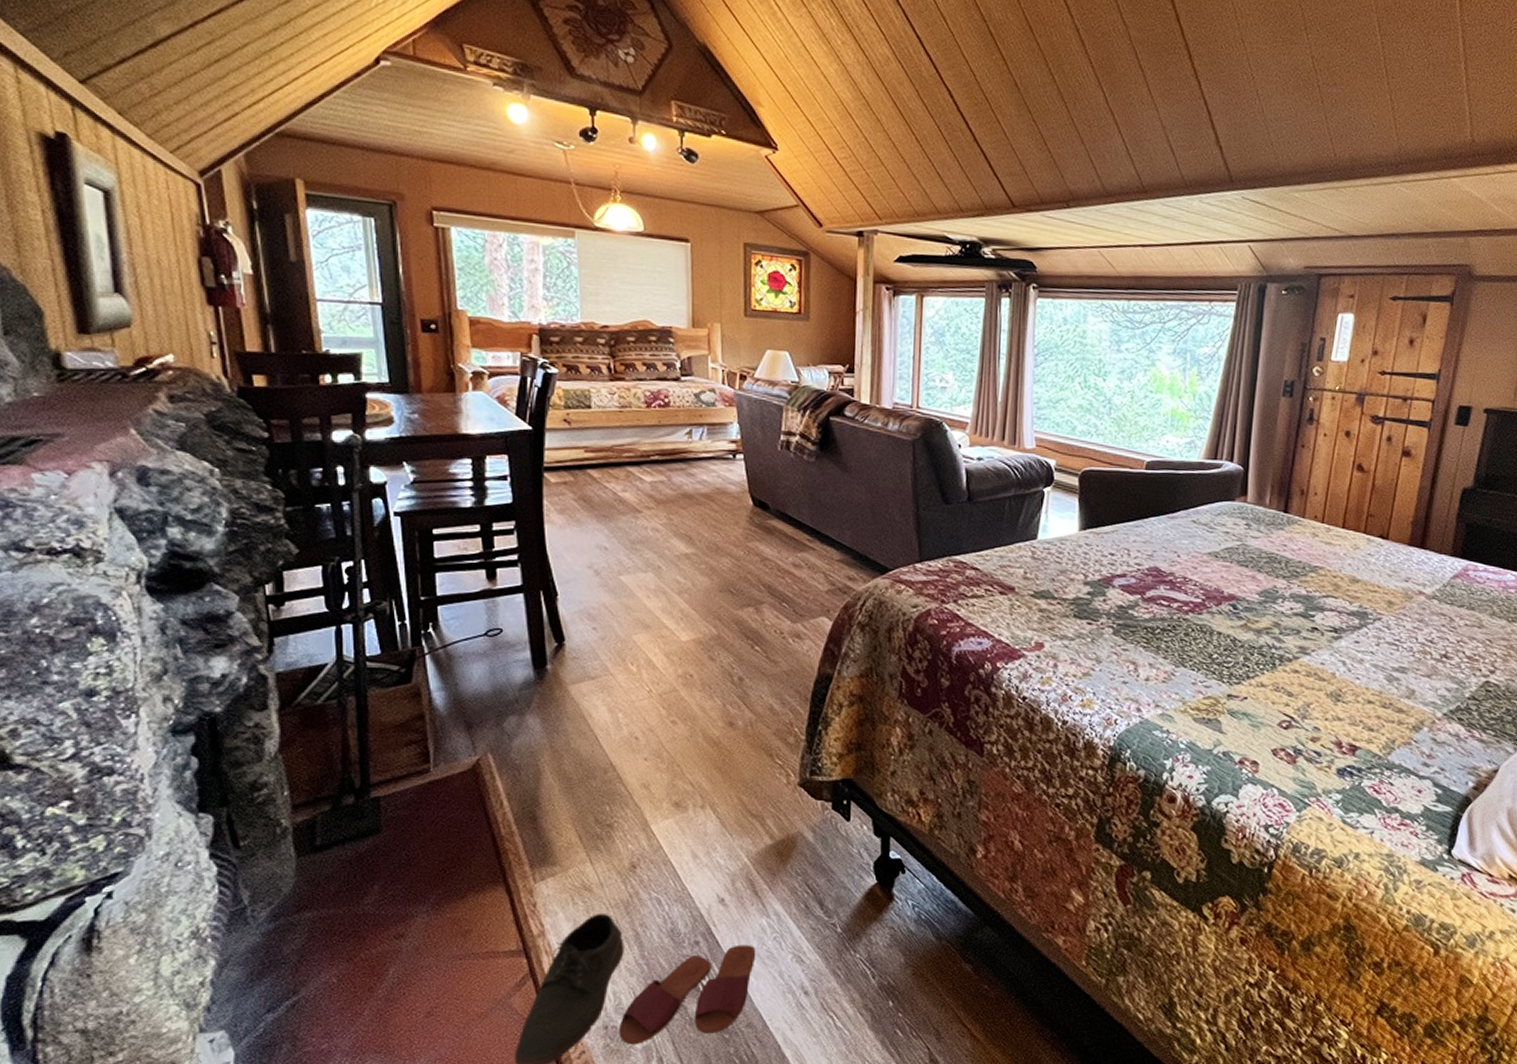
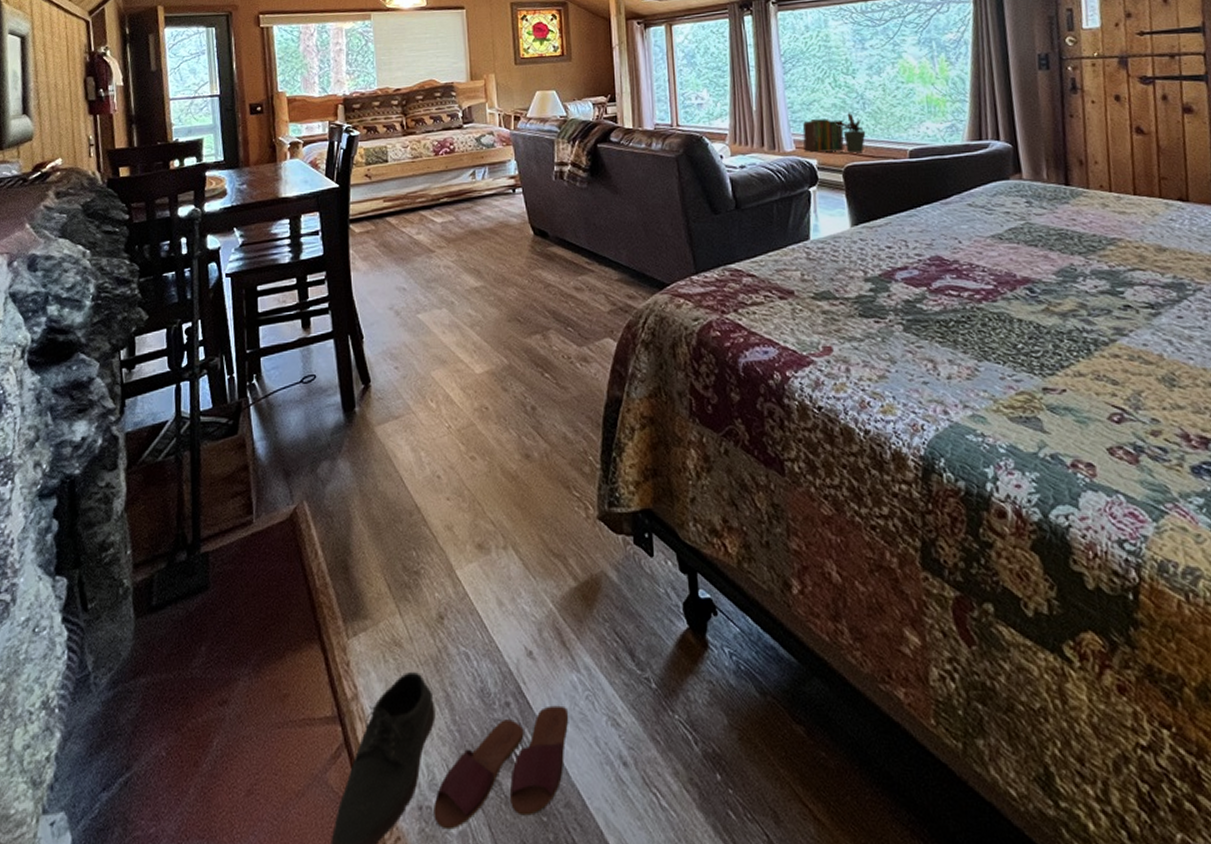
books: none [1044,418,1087,455] -> present [802,118,845,153]
potted plant: none [1078,416,1108,459] -> present [835,113,866,154]

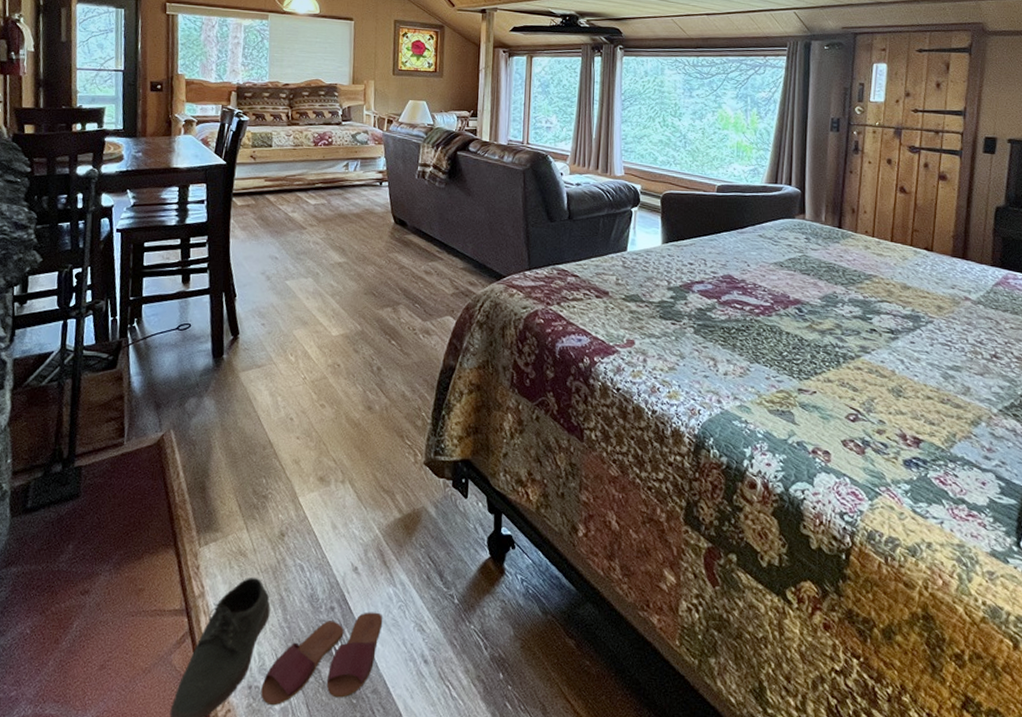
books: present [802,118,845,153] -> none [631,151,666,181]
potted plant: present [835,113,866,154] -> none [659,149,684,184]

